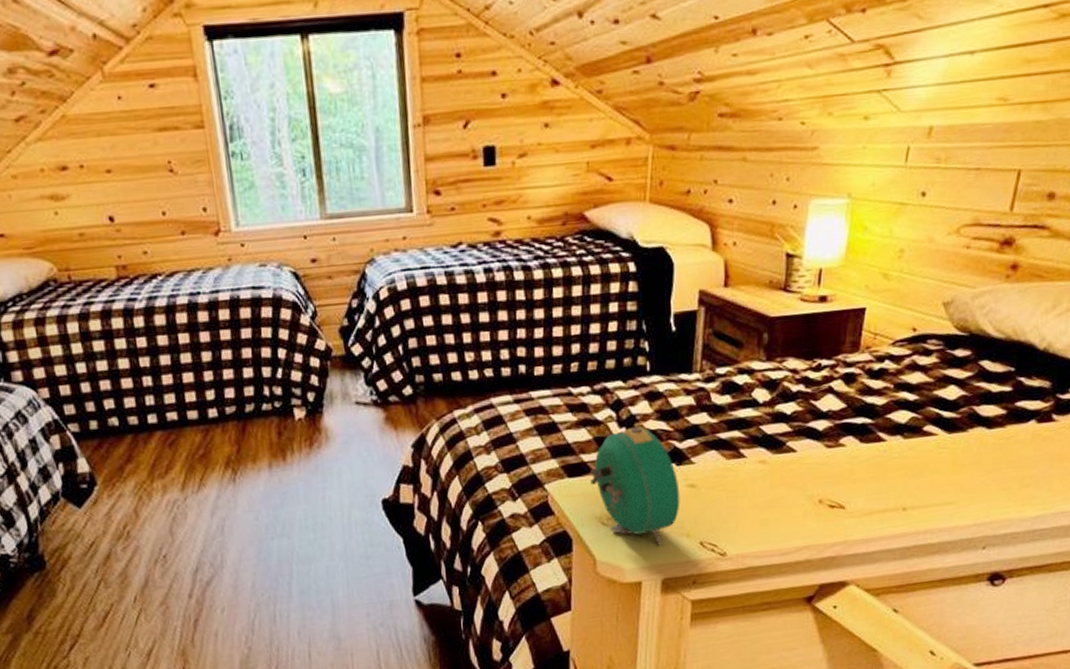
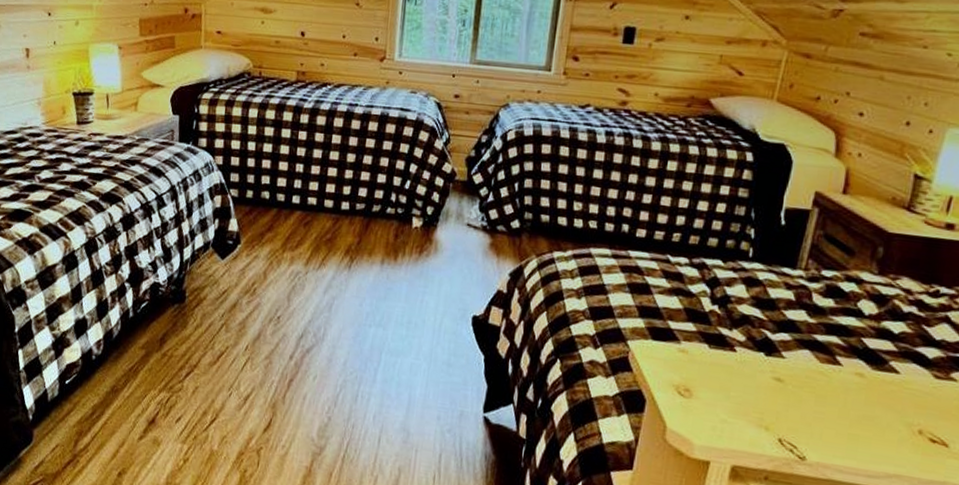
alarm clock: present [590,426,680,546] -> none [674,307,765,431]

